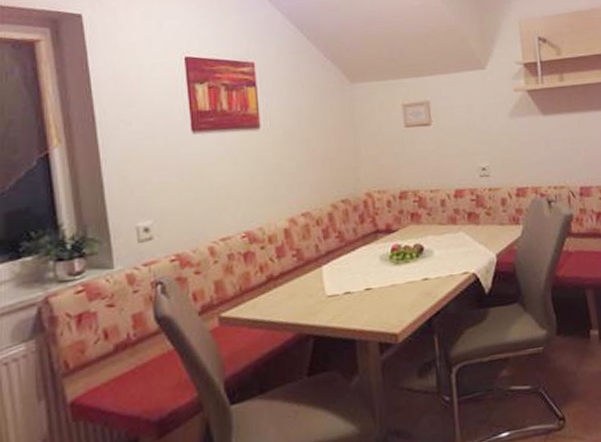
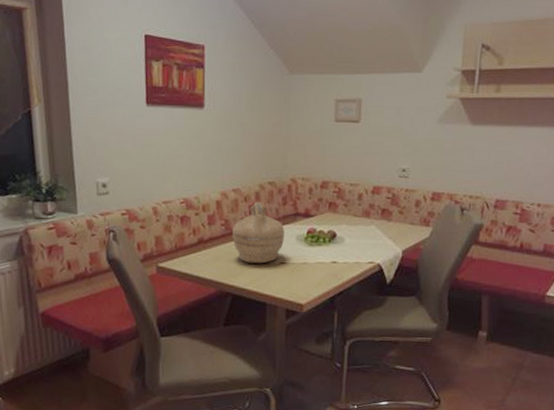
teapot: none [306,222,367,296] -> present [232,201,284,264]

